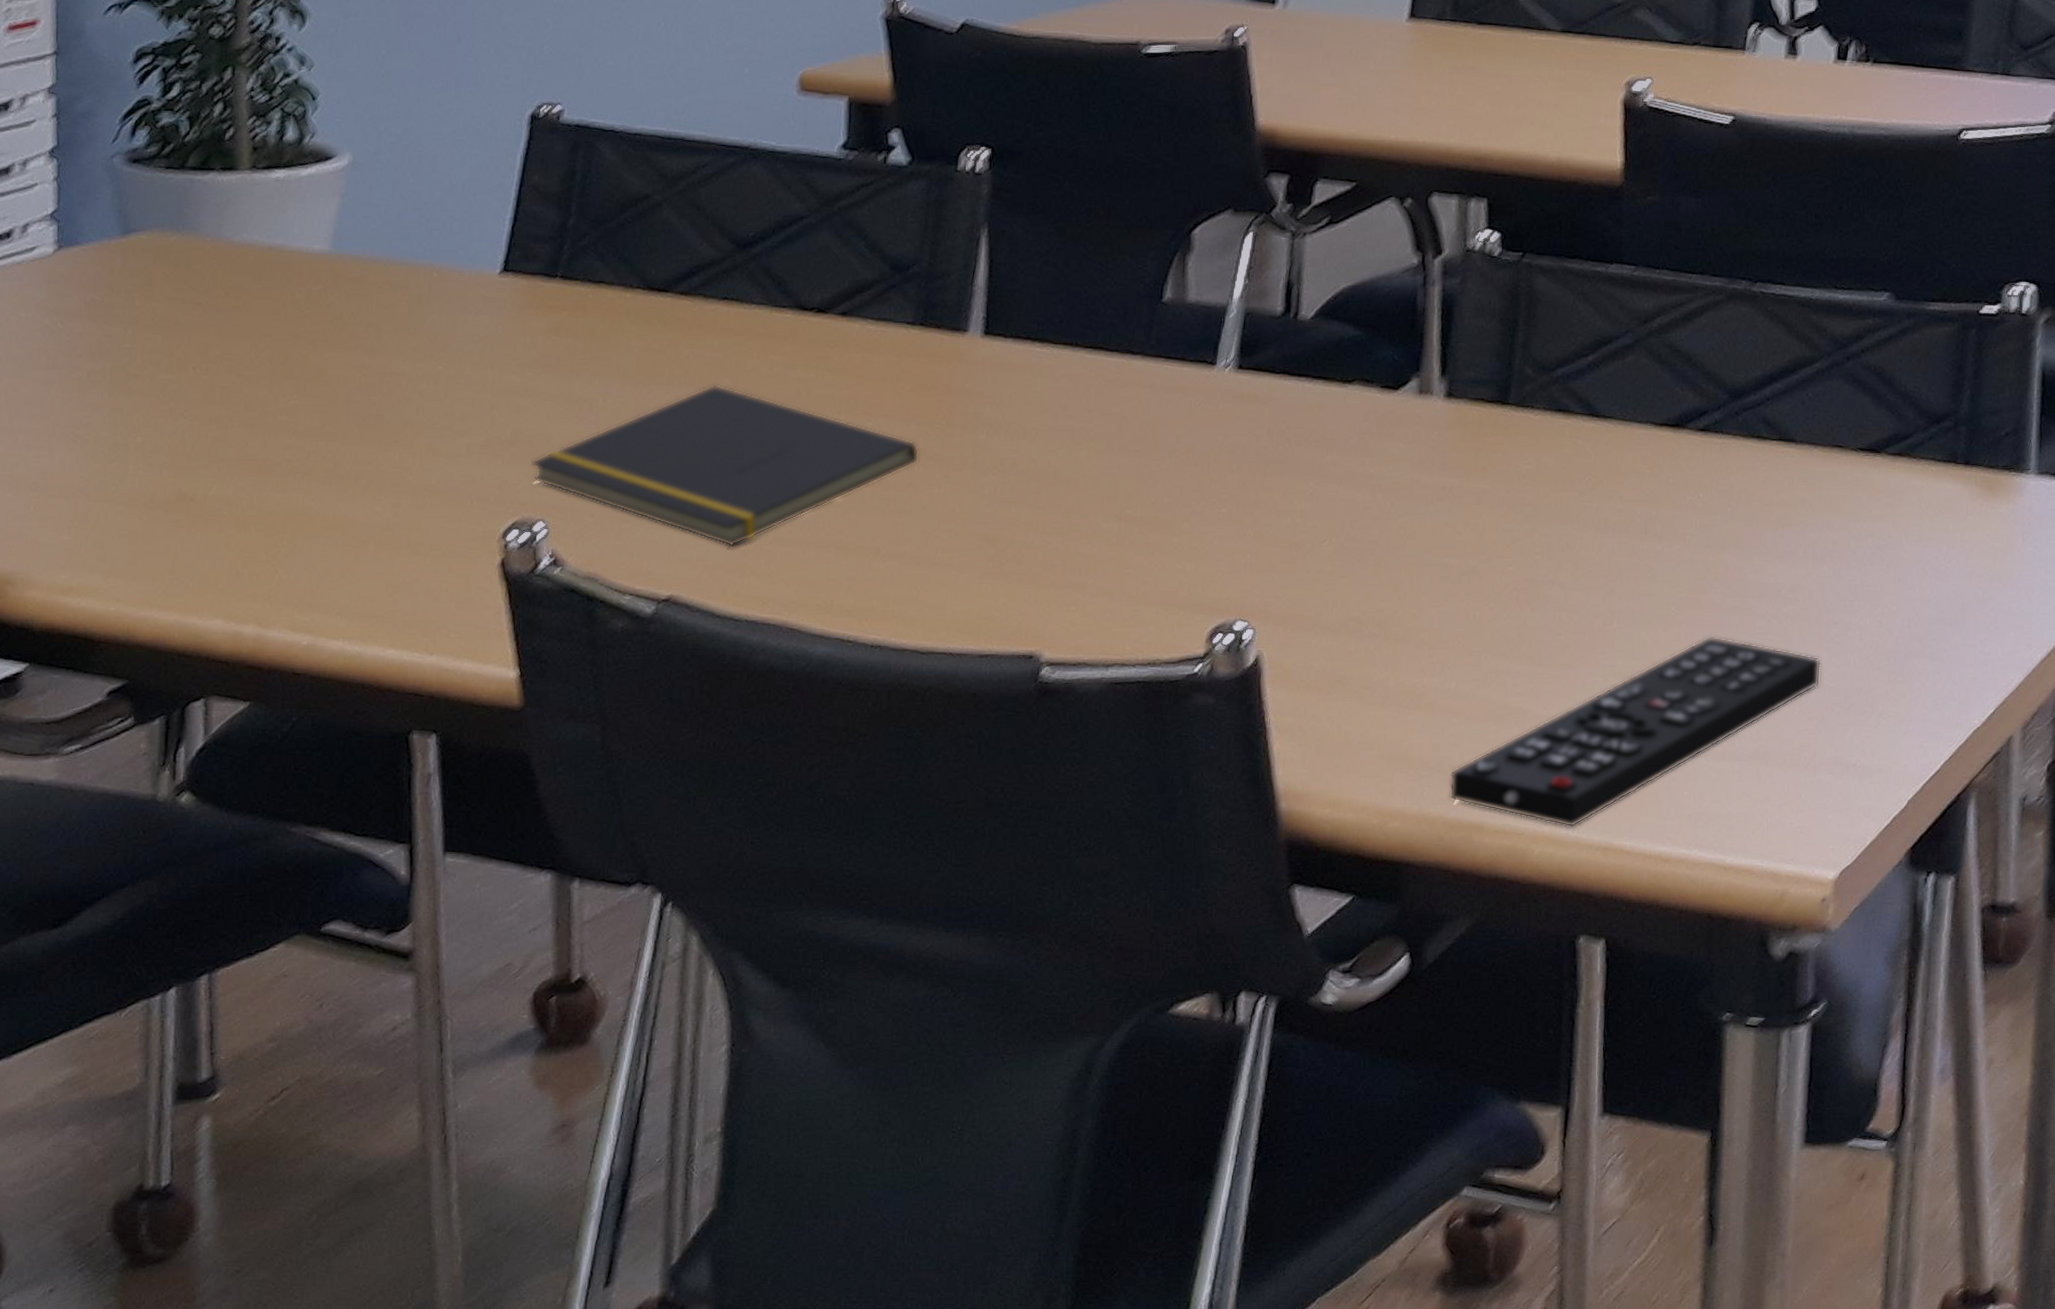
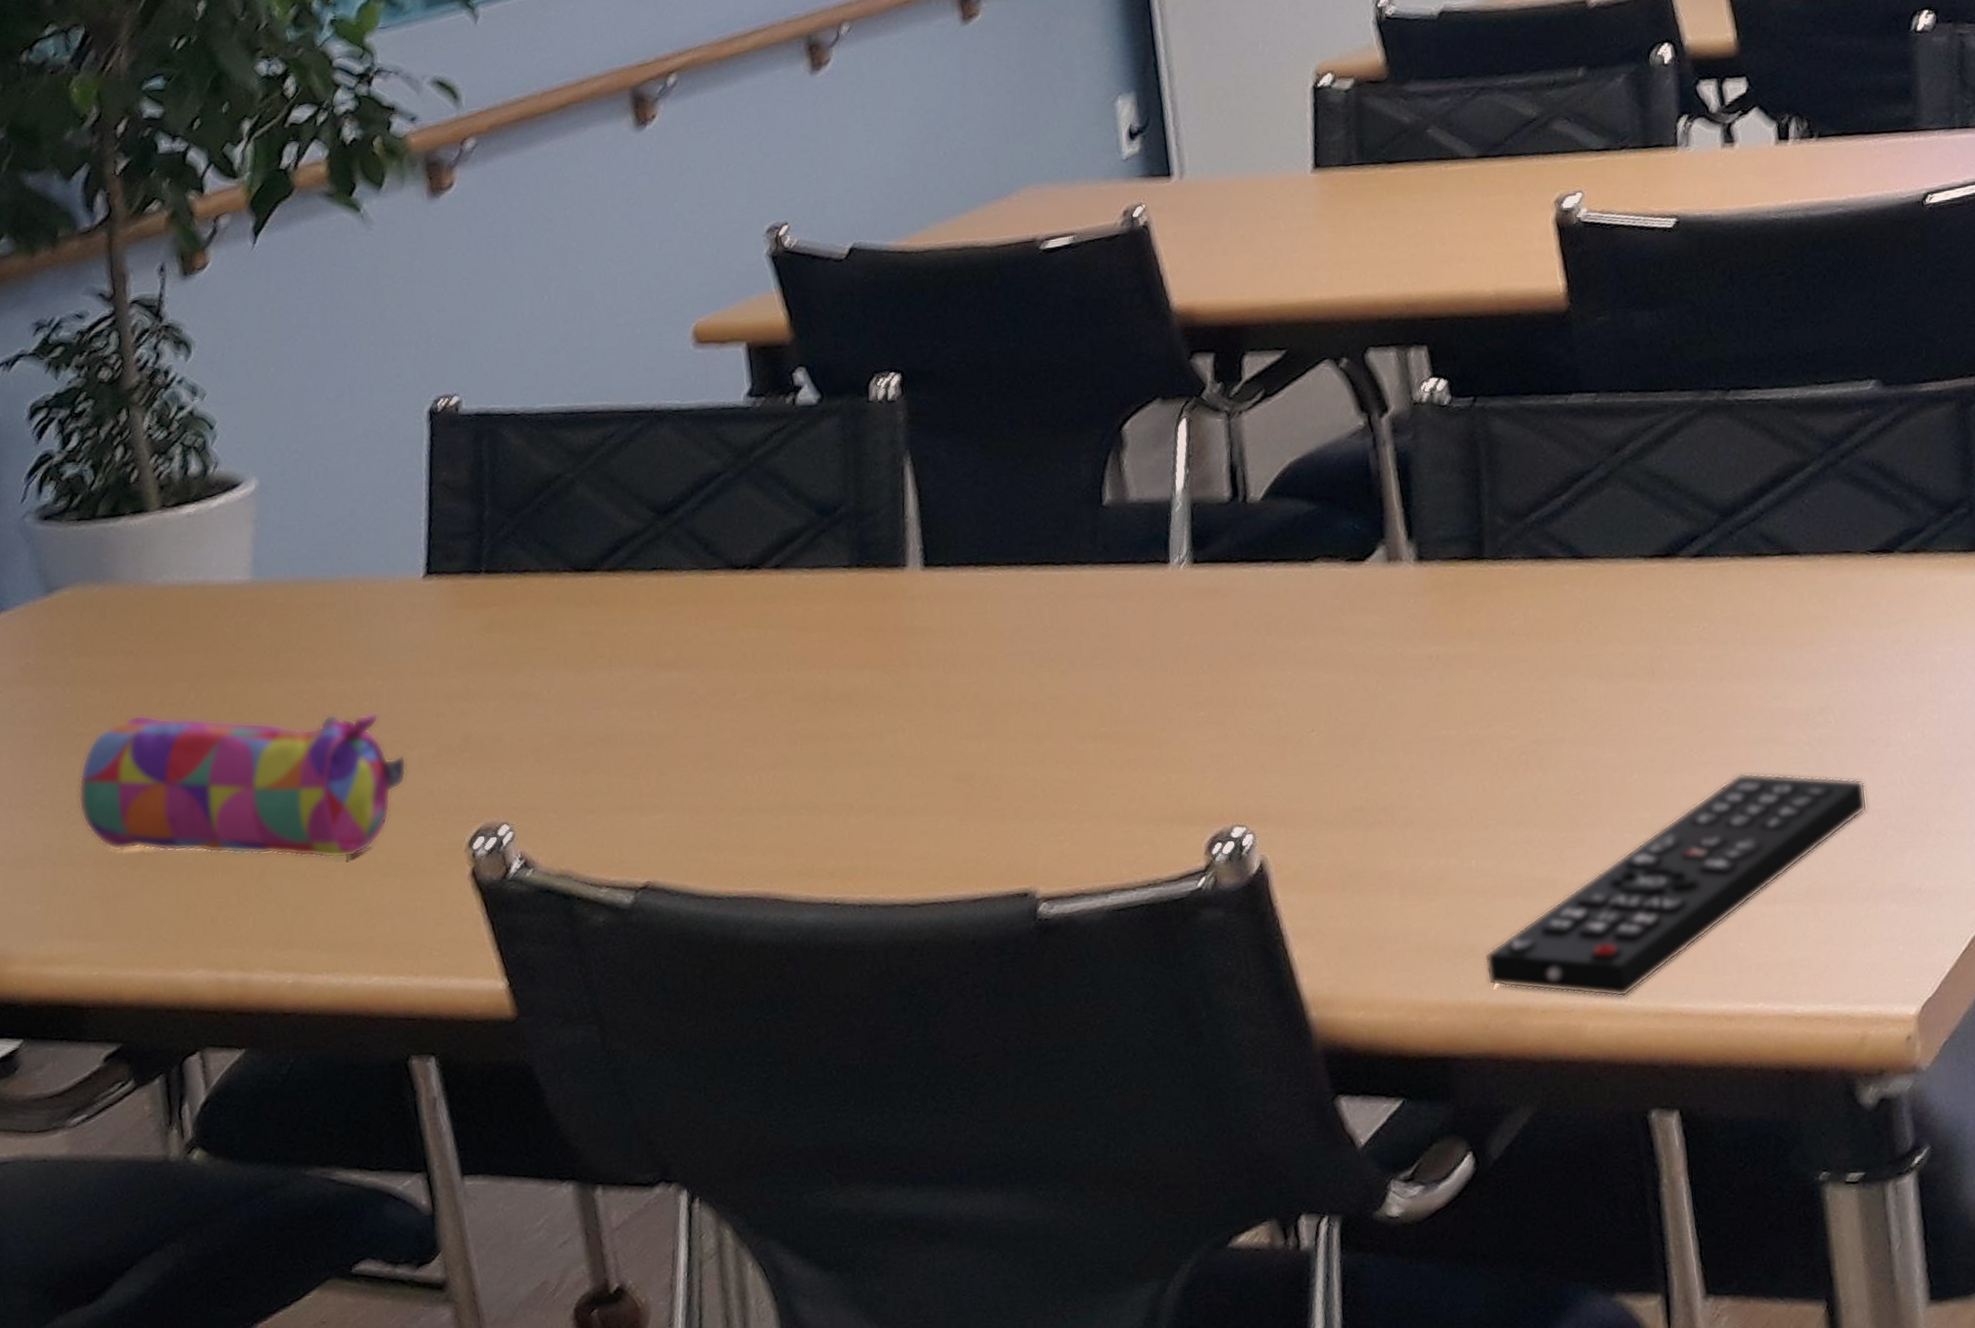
pencil case: none [122,365,455,532] -> present [78,713,407,859]
notepad: present [530,385,920,547] -> none [485,658,878,824]

